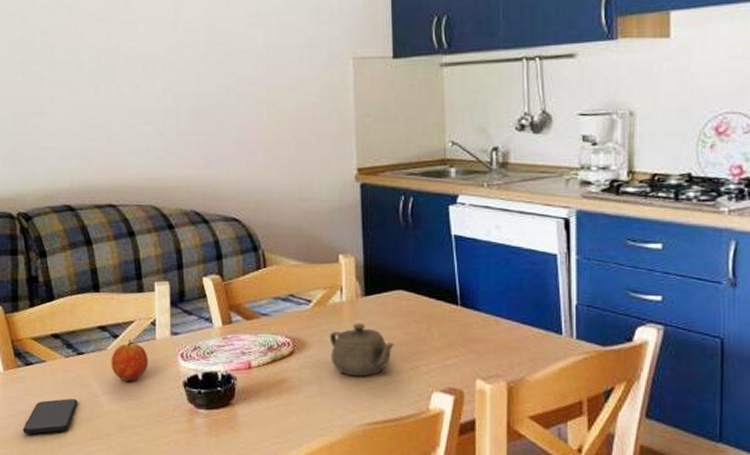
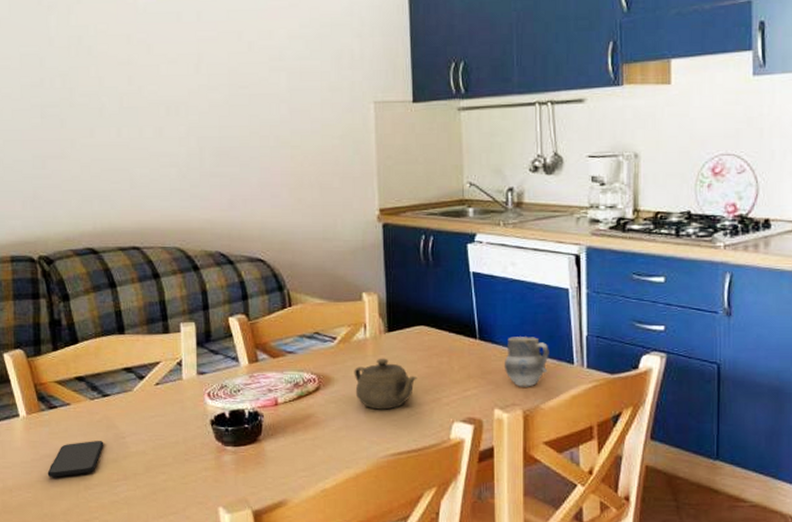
fruit: present [111,338,148,382] -> none [137,379,175,422]
cup: none [486,304,536,358] -> present [504,337,549,387]

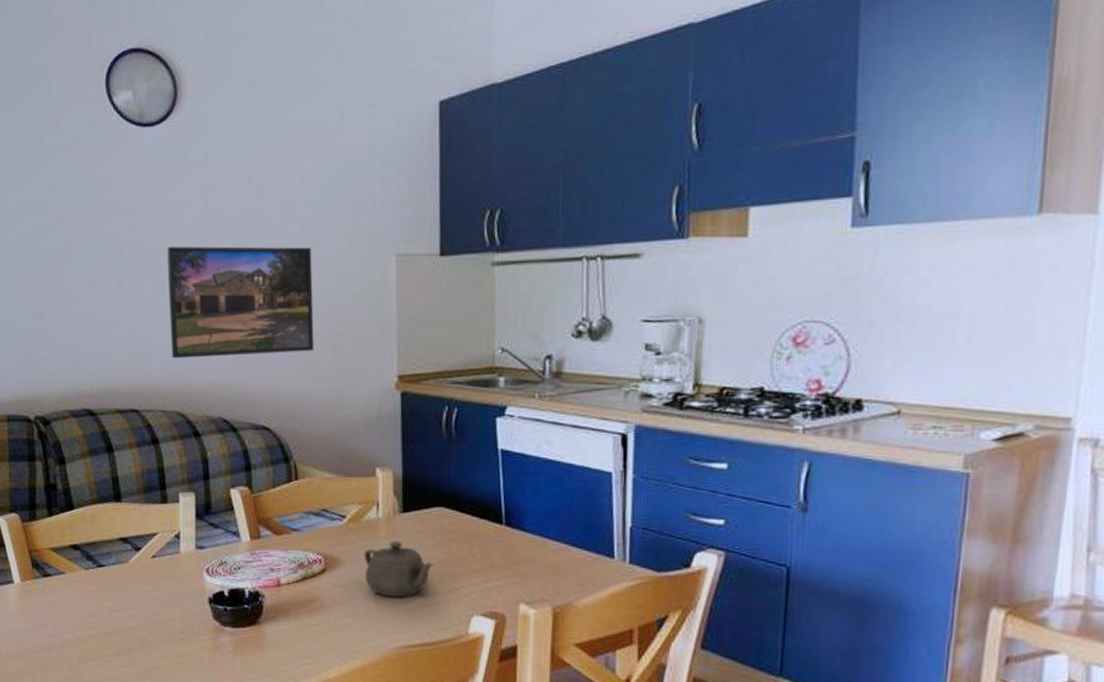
smartphone: present [47,441,104,477] -> none [41,612,98,648]
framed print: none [163,95,302,199] -> present [166,246,314,359]
cup: present [504,337,549,387] -> none [532,524,586,582]

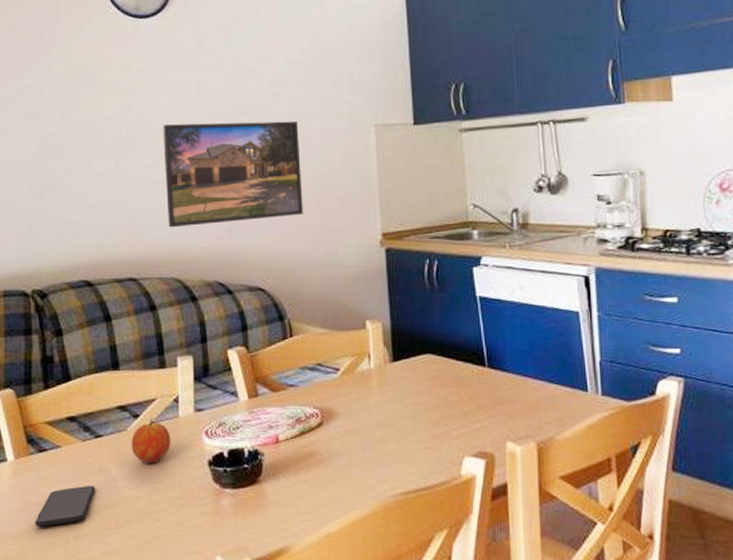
smartphone: none [41,612,98,648] -> present [35,486,95,527]
fruit: none [133,551,172,597] -> present [131,417,171,464]
teapot: present [363,540,434,598] -> none [358,389,425,445]

